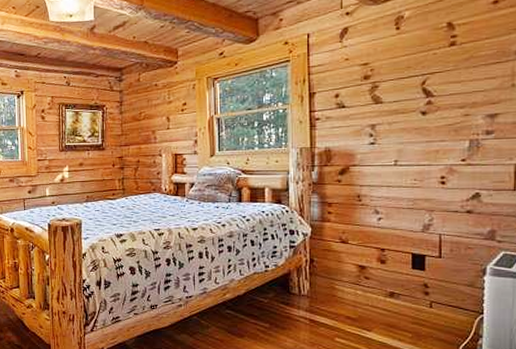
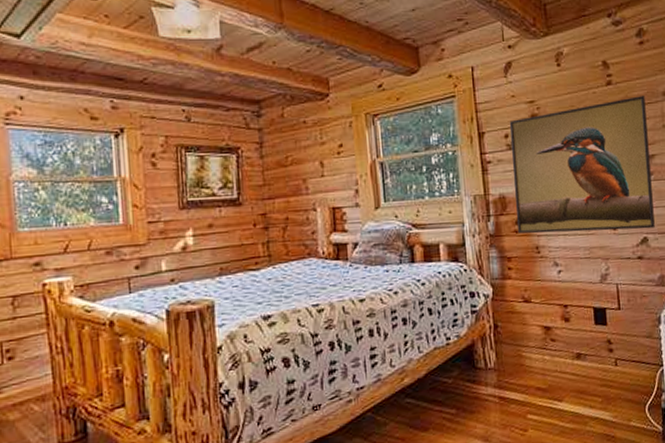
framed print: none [340,54,494,185] -> present [509,95,655,234]

